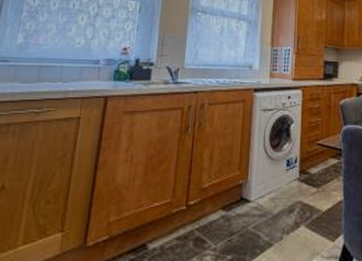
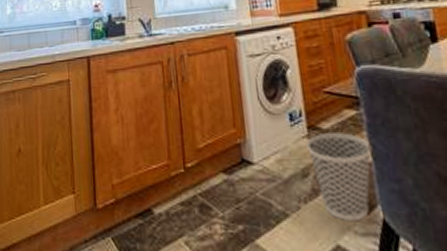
wastebasket: none [296,177,345,247] -> present [306,133,372,220]

